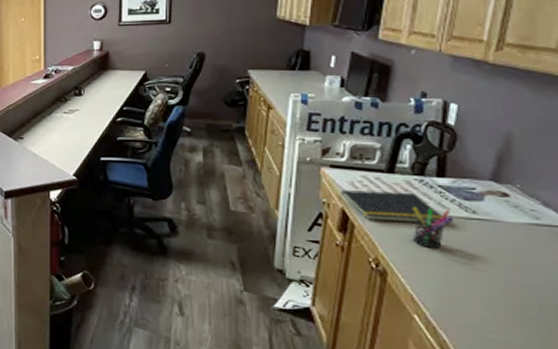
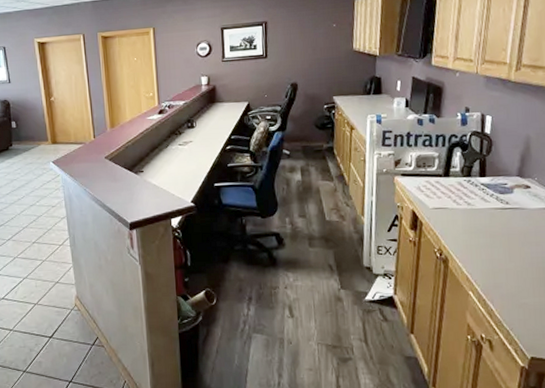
notepad: present [338,190,444,223] -> none [409,191,486,217]
pen holder: present [412,208,454,248] -> none [464,203,493,235]

